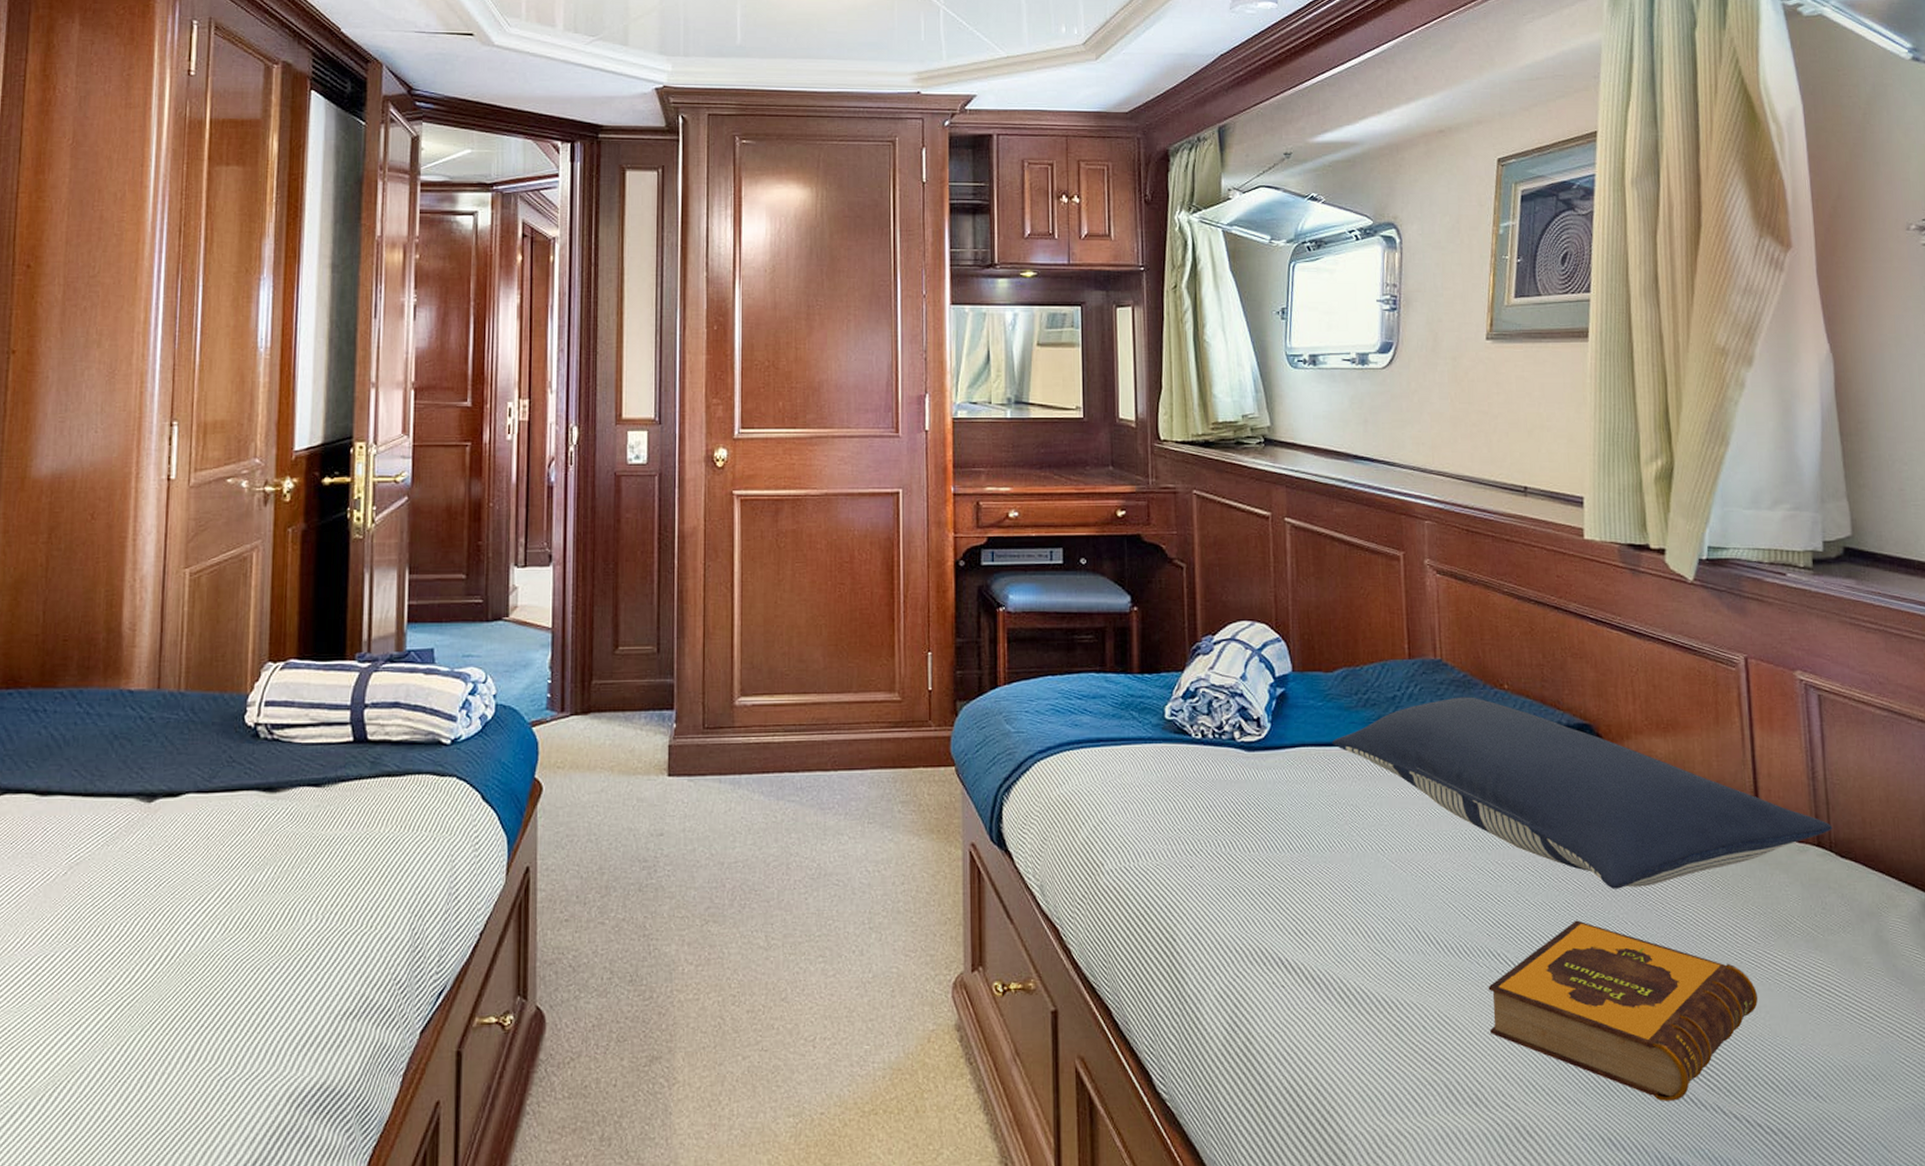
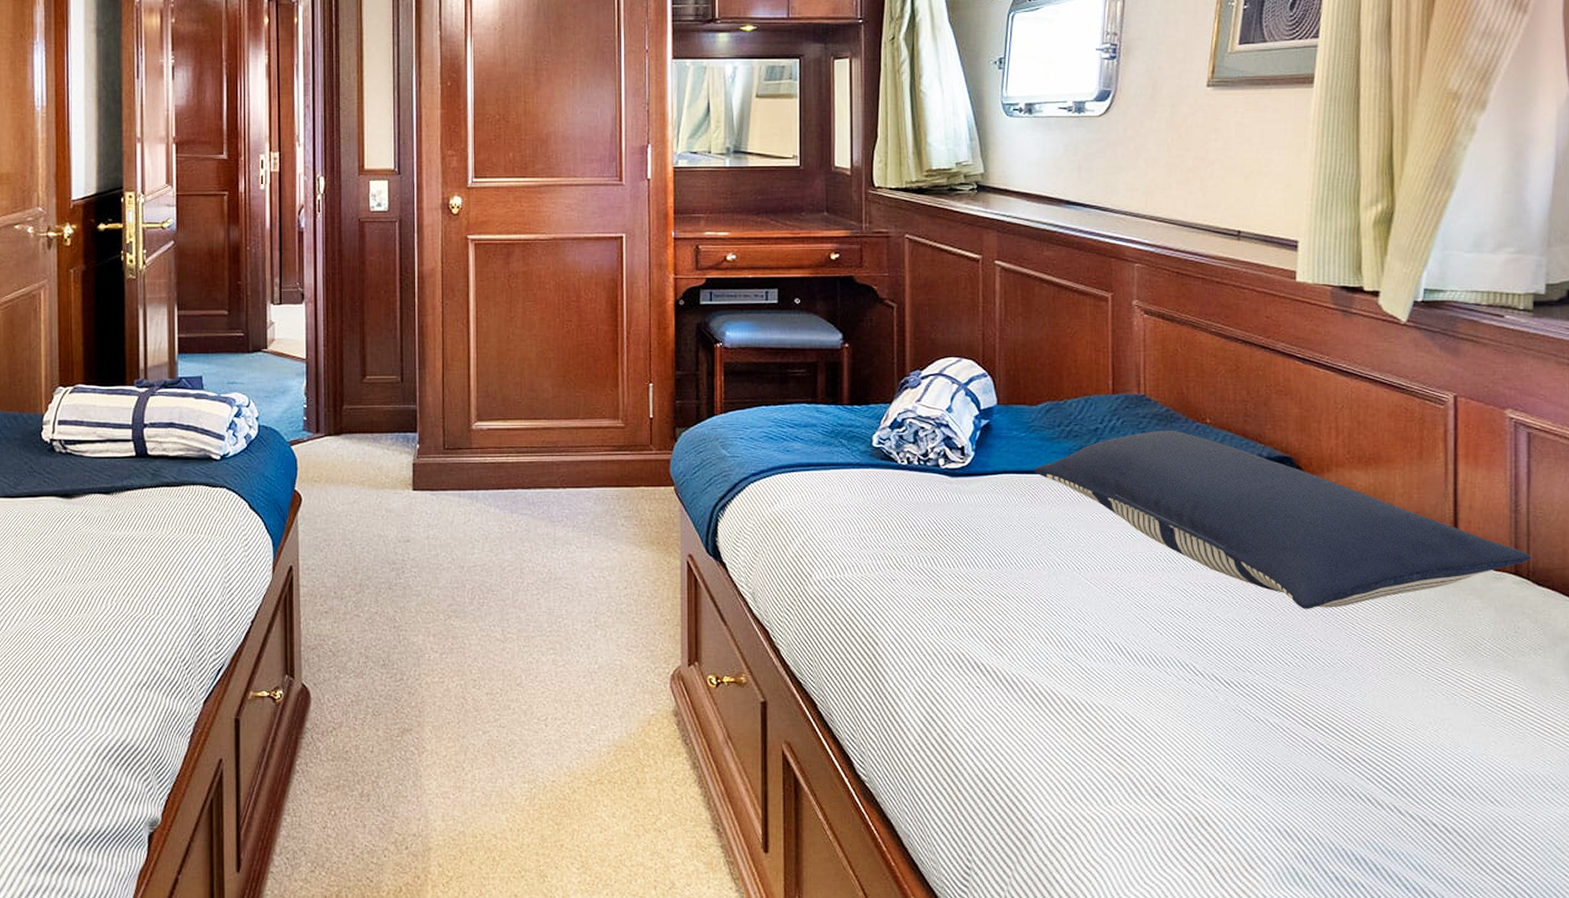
hardback book: present [1488,920,1758,1101] -> none [1175,636,1443,800]

